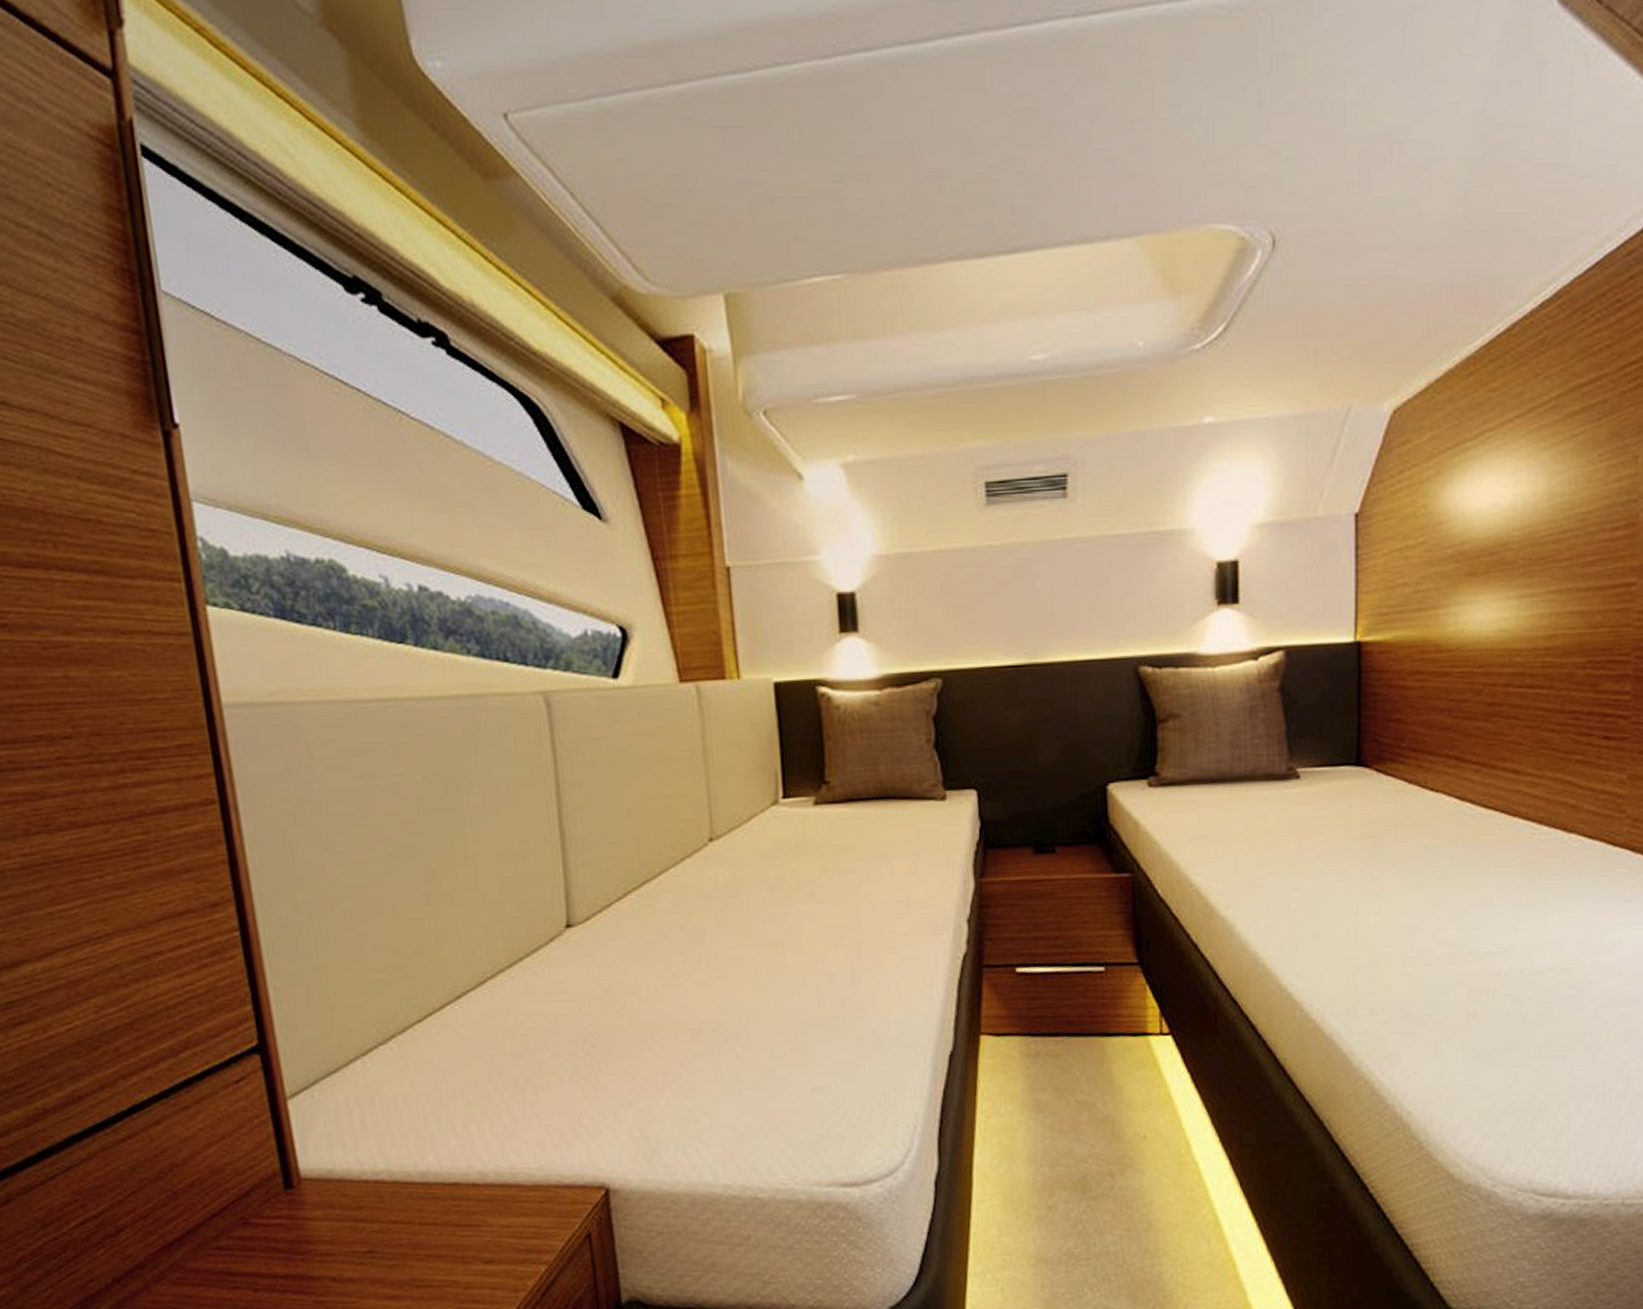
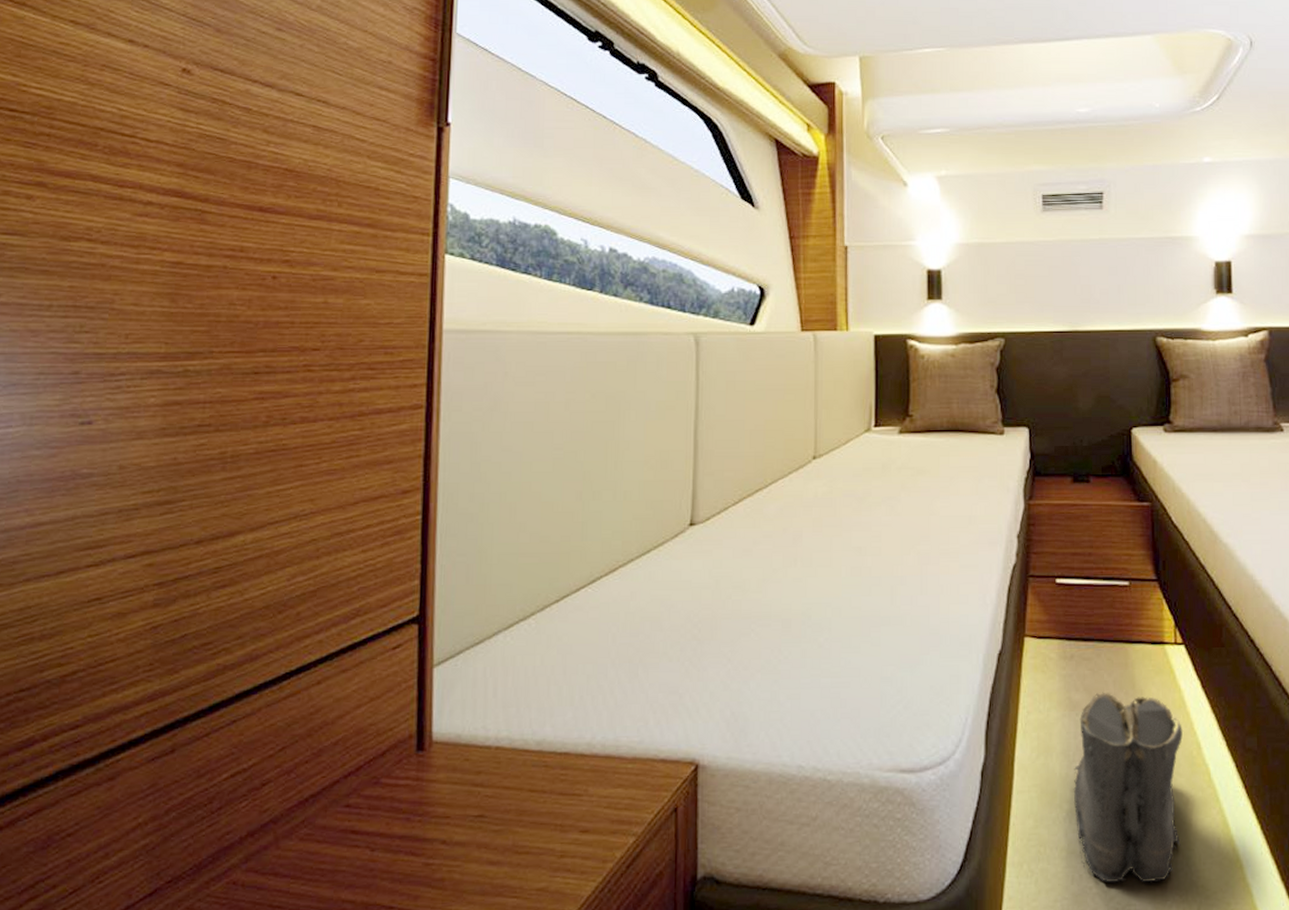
boots: none [1041,1091,1169,1287] -> present [1073,692,1183,883]

